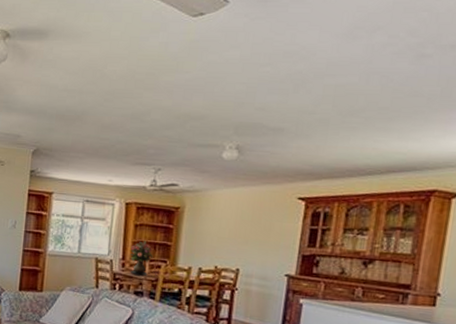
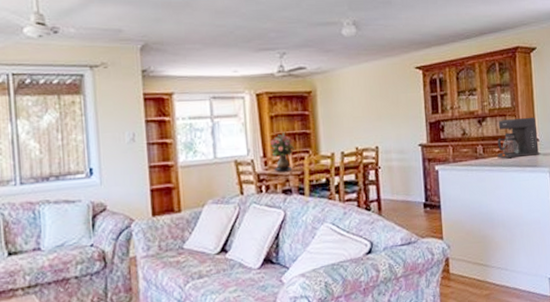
coffee maker: none [379,266,441,312] -> present [497,117,540,159]

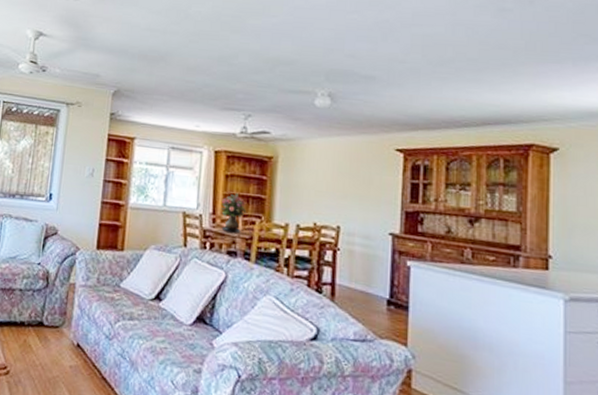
coffee maker: present [497,117,540,159] -> none [491,224,552,276]

